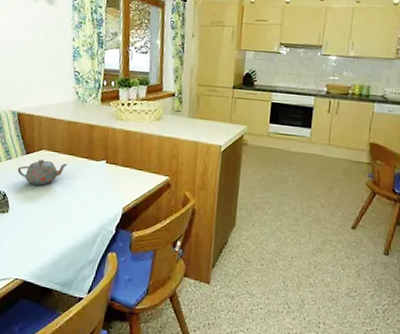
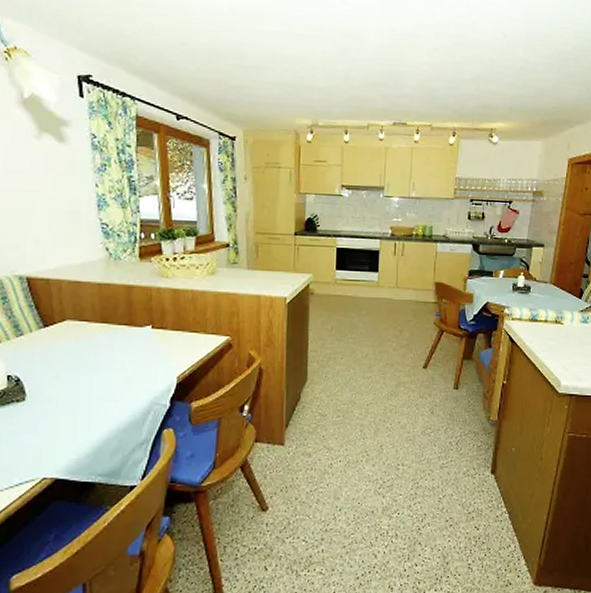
teapot: present [17,159,67,186] -> none [33,332,101,363]

